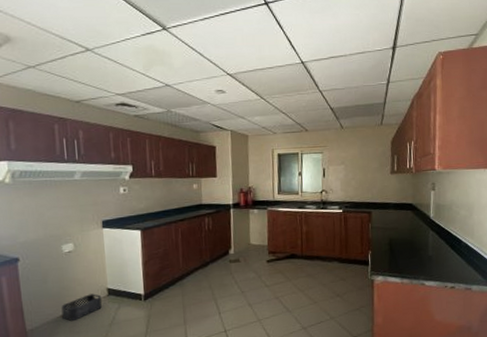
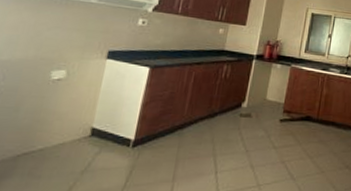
storage bin: present [61,293,102,321] -> none [24,132,81,162]

